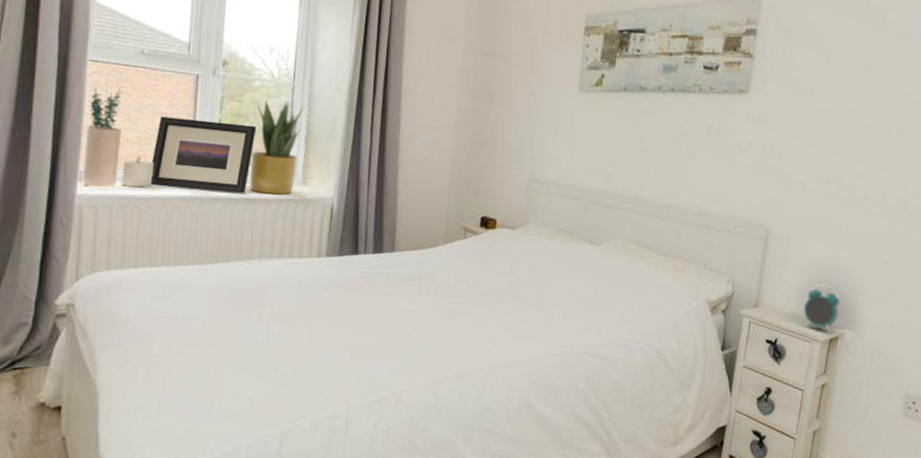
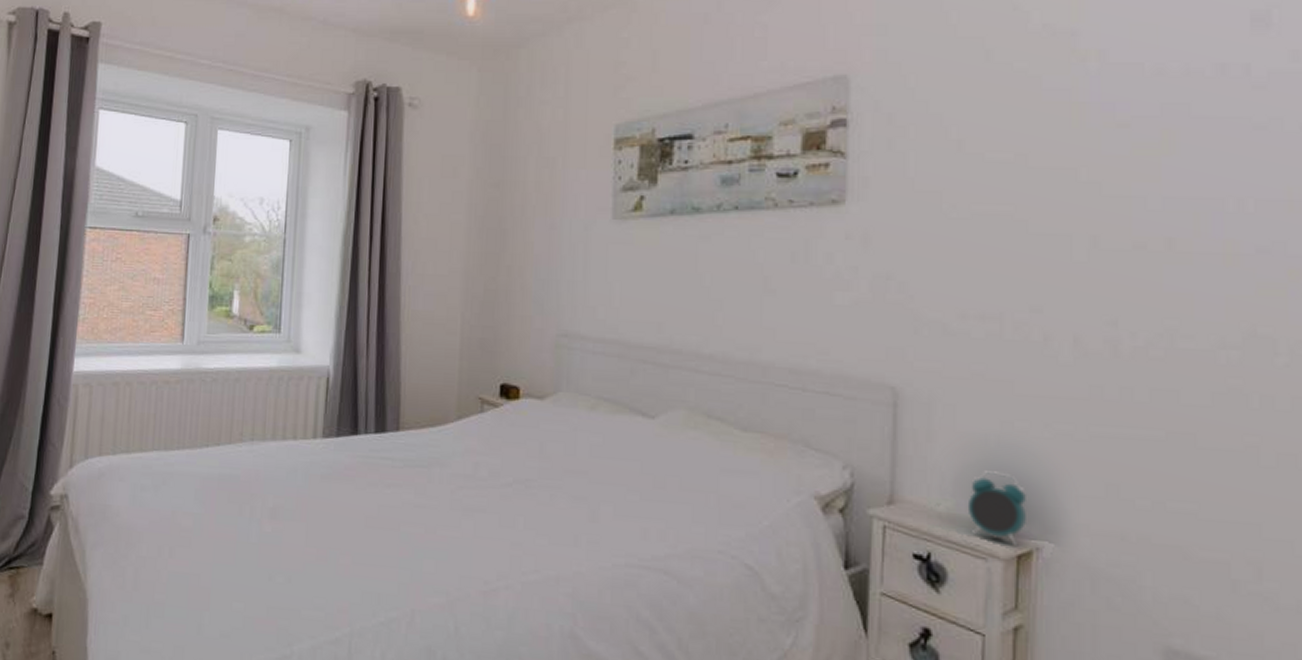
vase: present [82,87,122,189] -> none [79,253,117,364]
candle: present [121,156,153,188] -> none [114,327,145,362]
picture frame: present [150,116,257,194] -> none [142,282,248,366]
planter: present [250,100,305,195] -> none [240,256,297,365]

